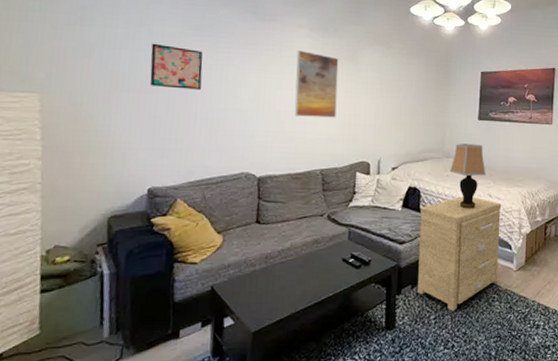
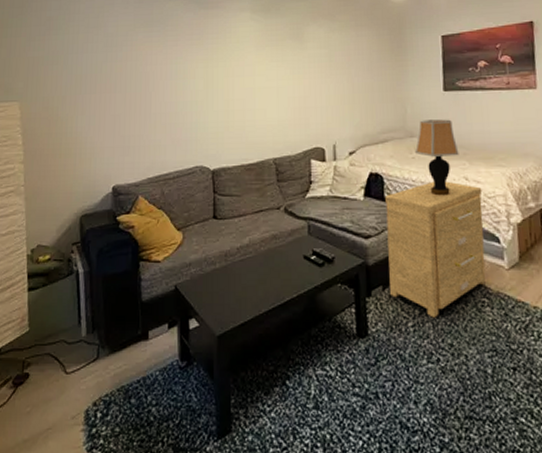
wall art: present [150,43,203,90] -> none [108,44,154,86]
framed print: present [294,50,339,118] -> none [240,34,285,104]

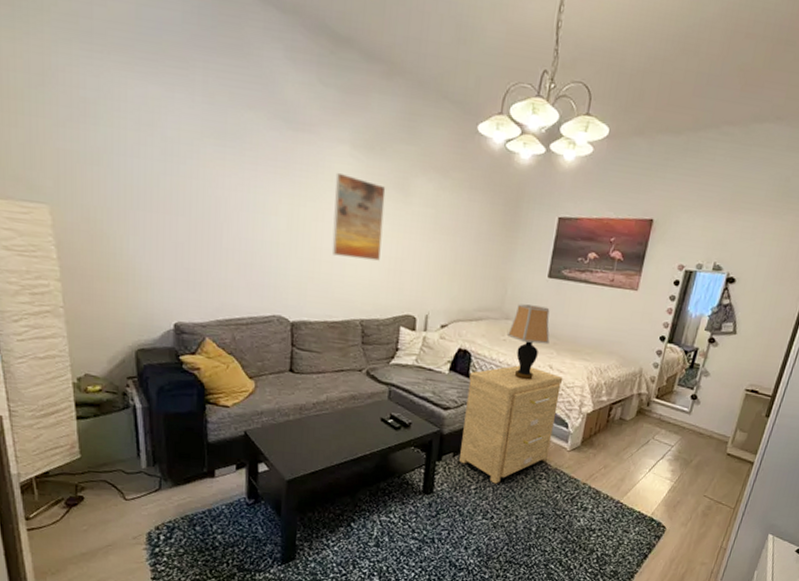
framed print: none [240,34,285,104] -> present [331,172,386,261]

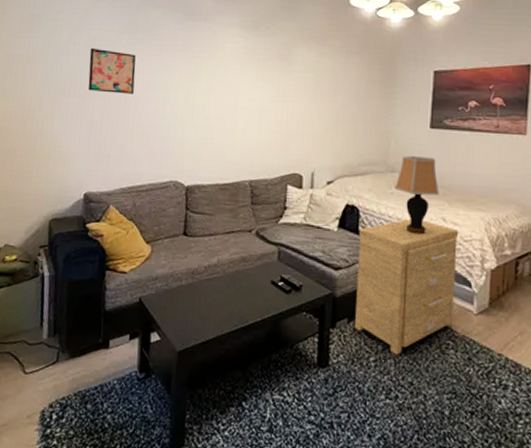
wall art: none [167,151,227,214] -> present [88,47,136,94]
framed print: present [331,172,386,261] -> none [223,50,271,124]

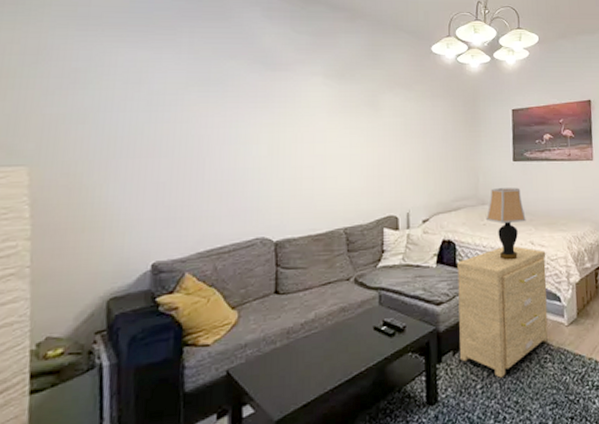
wall art: present [88,47,136,94] -> none [151,102,210,151]

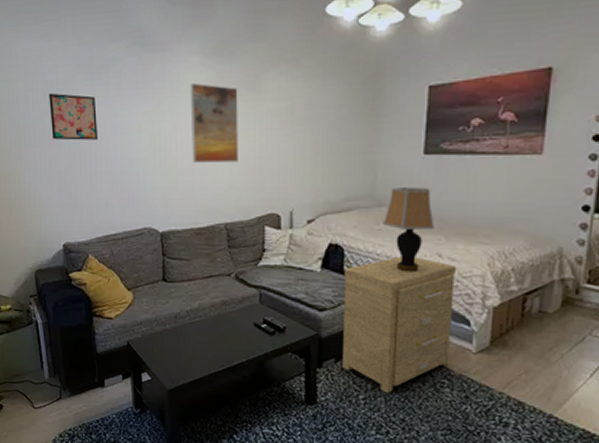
wall art: none [151,102,210,151] -> present [49,93,98,141]
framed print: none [311,99,358,171] -> present [190,82,238,163]

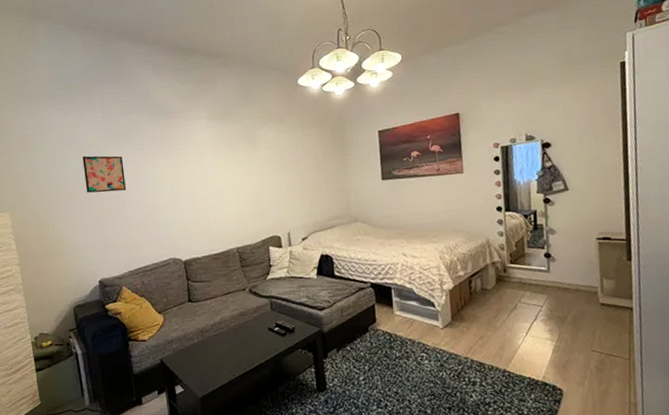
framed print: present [190,82,238,163] -> none [200,140,243,202]
side table: present [343,256,457,393] -> none [335,257,424,372]
table lamp: present [383,187,435,272] -> none [359,204,398,271]

